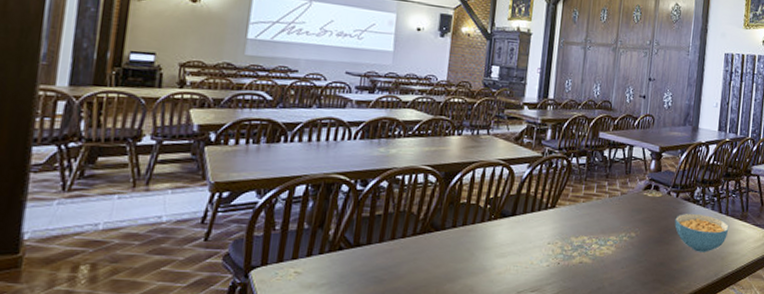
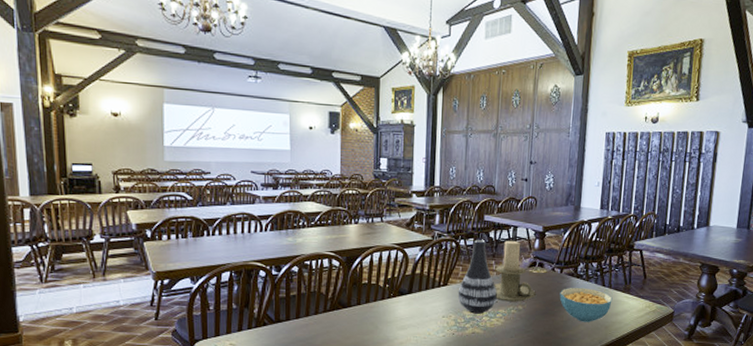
vase: none [565,158,609,241] -> present [457,240,497,314]
candle holder: none [606,160,650,228] -> present [494,240,536,302]

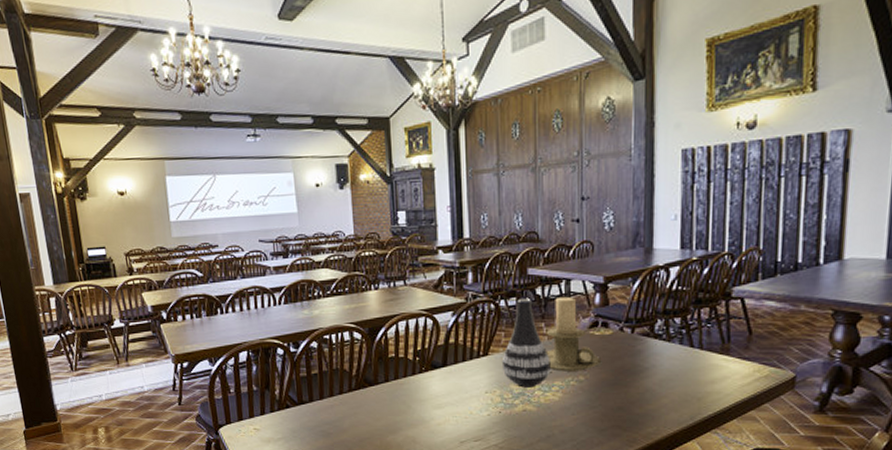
cereal bowl: present [559,287,613,322] -> none [632,349,706,394]

